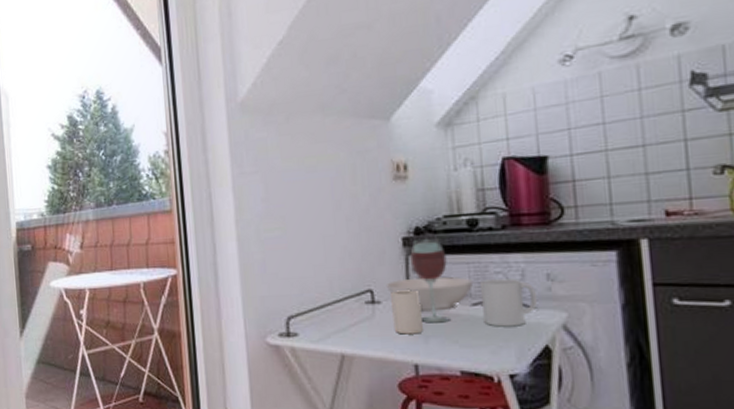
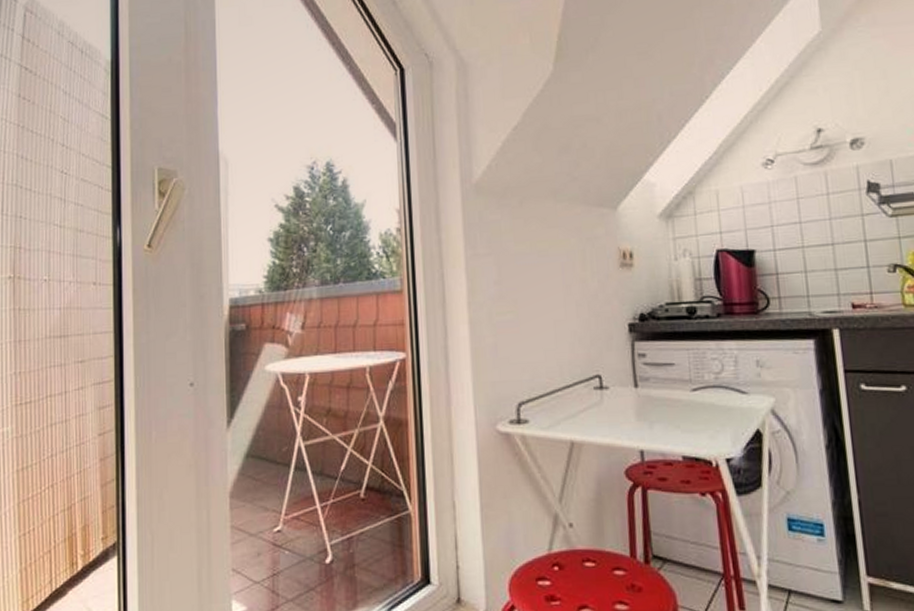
bowl: present [387,276,474,312] -> none [614,362,693,397]
cup: present [391,290,423,335] -> none [618,375,648,420]
wineglass: present [410,237,450,323] -> none [636,324,673,409]
mug: present [479,278,538,327] -> none [698,365,750,412]

